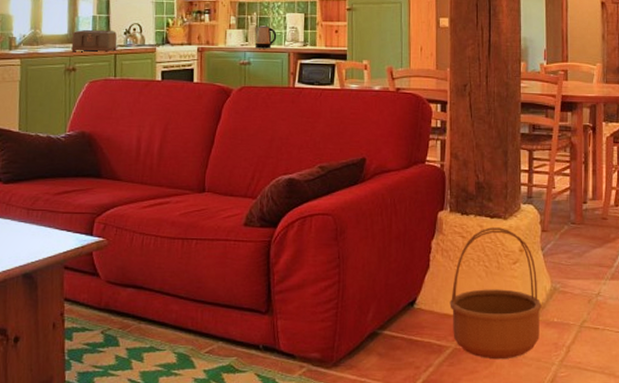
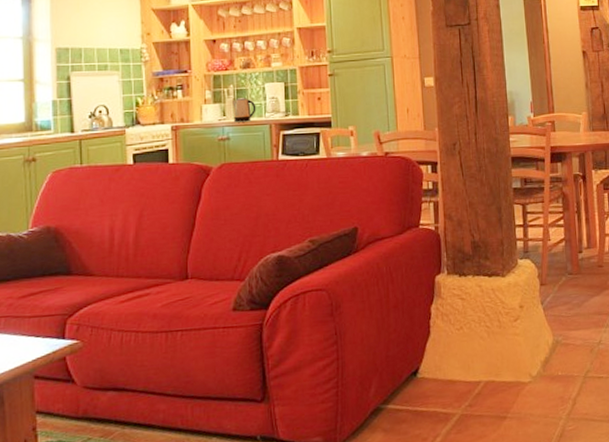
toaster: present [71,29,117,53] -> none [30,114,82,141]
basket: present [450,227,542,358] -> none [453,285,546,421]

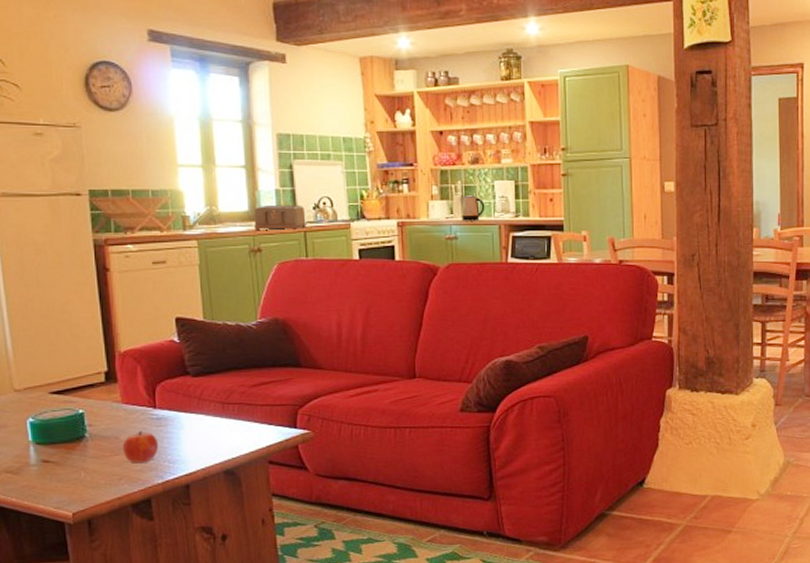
toaster: none [30,114,82,141] -> present [254,204,306,231]

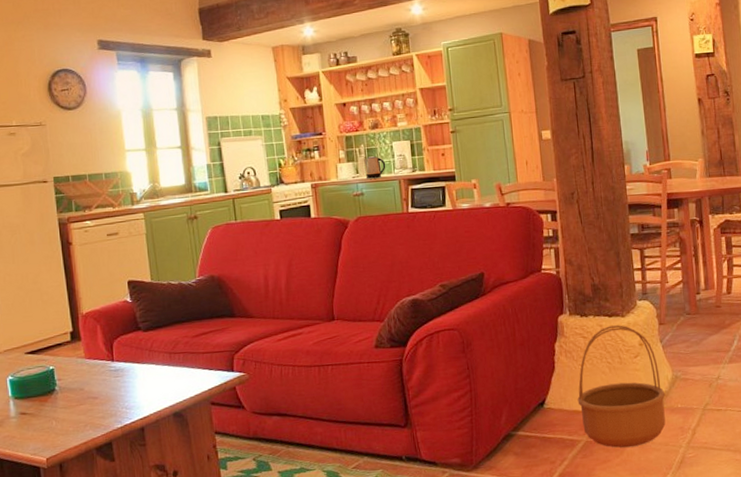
fruit: present [122,430,159,464] -> none [86,381,117,411]
toaster: present [254,204,306,231] -> none [189,176,234,201]
basket: none [680,403,775,534] -> present [577,325,666,448]

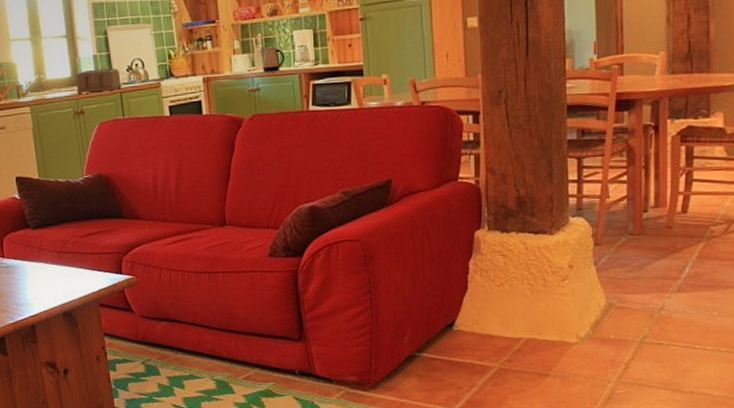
toaster: none [189,176,234,201] -> present [76,68,122,95]
basket: present [577,325,666,448] -> none [492,243,596,377]

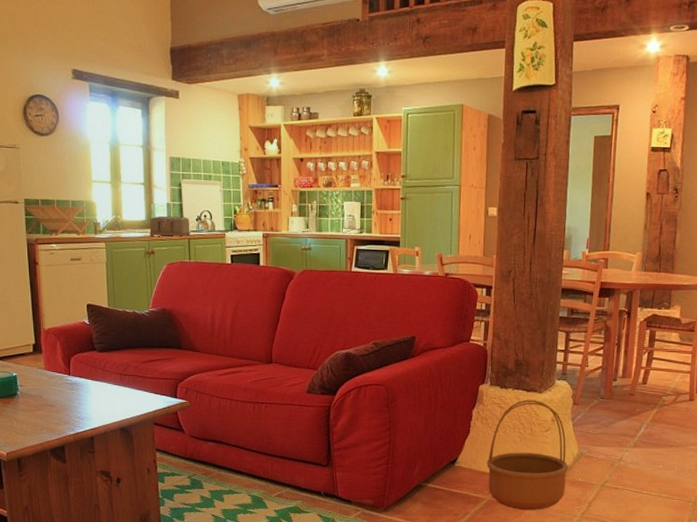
kettle: present [261,47,285,73] -> none [315,213,335,235]
basket: none [492,243,596,377] -> present [486,400,569,510]

